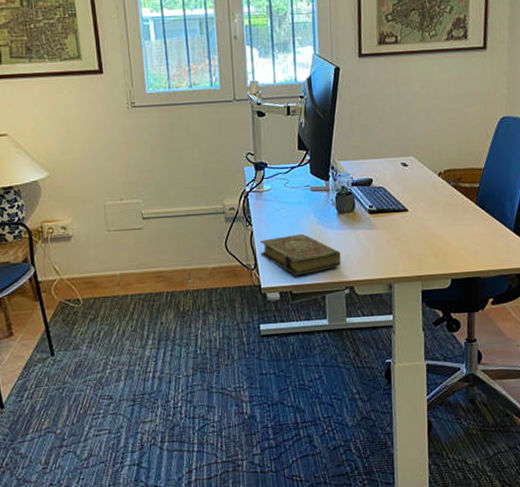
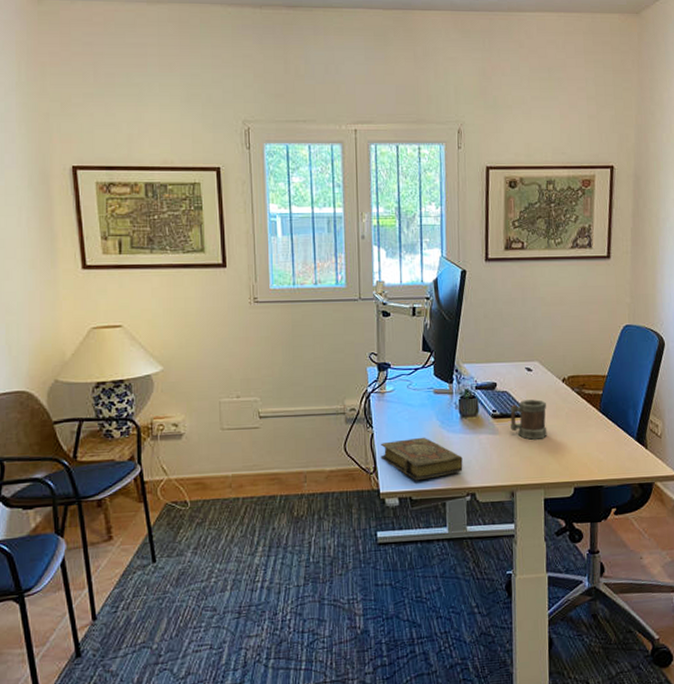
mug: none [386,194,424,234] -> present [510,399,548,440]

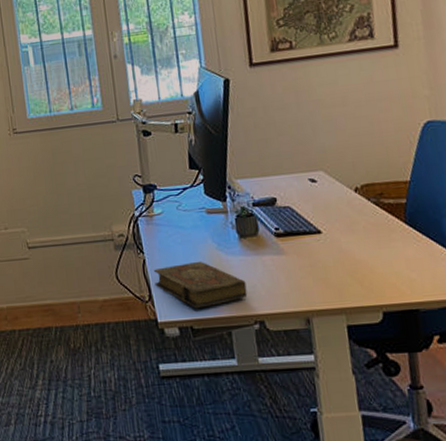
mug: present [510,399,548,440] -> none [295,213,343,259]

